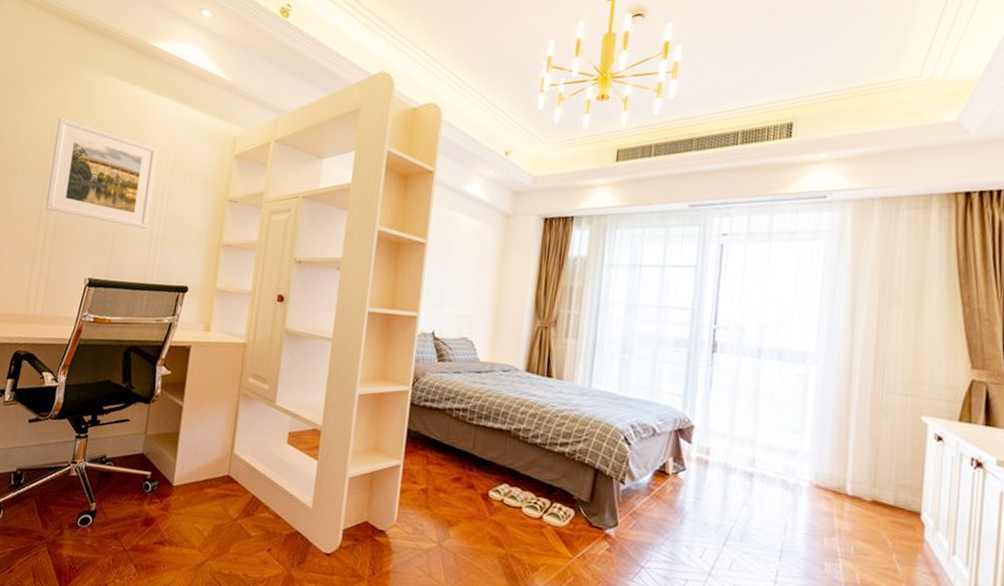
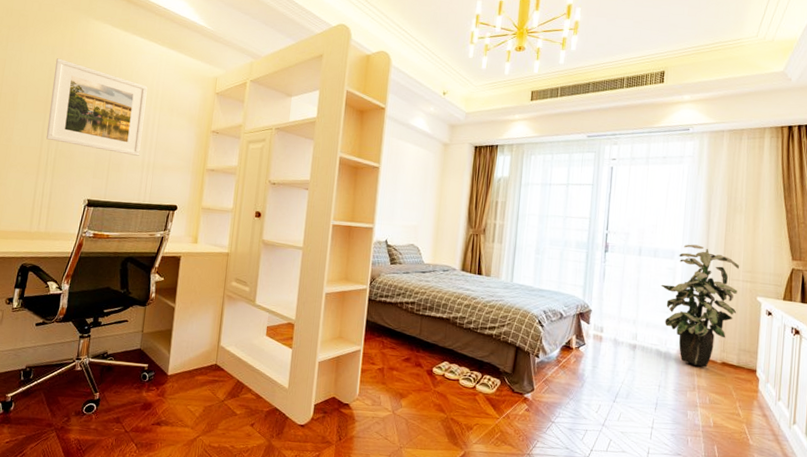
indoor plant: none [787,344,896,506] -> present [660,244,739,368]

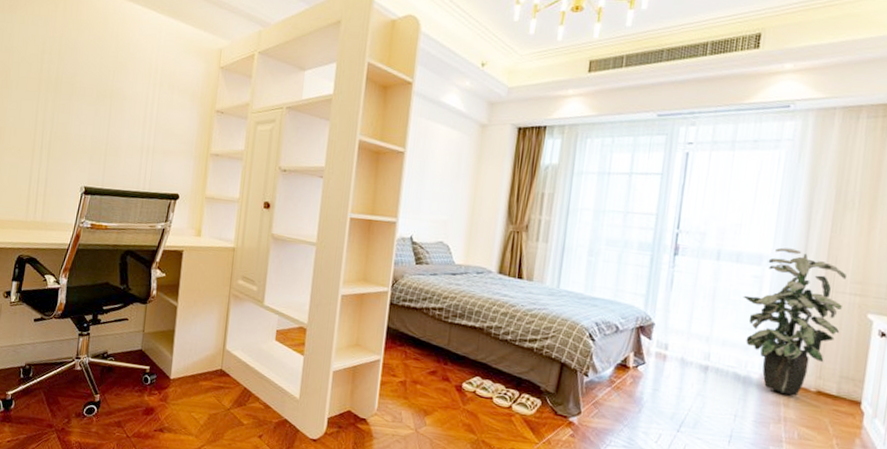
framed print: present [46,58,148,156] -> none [41,30,146,139]

